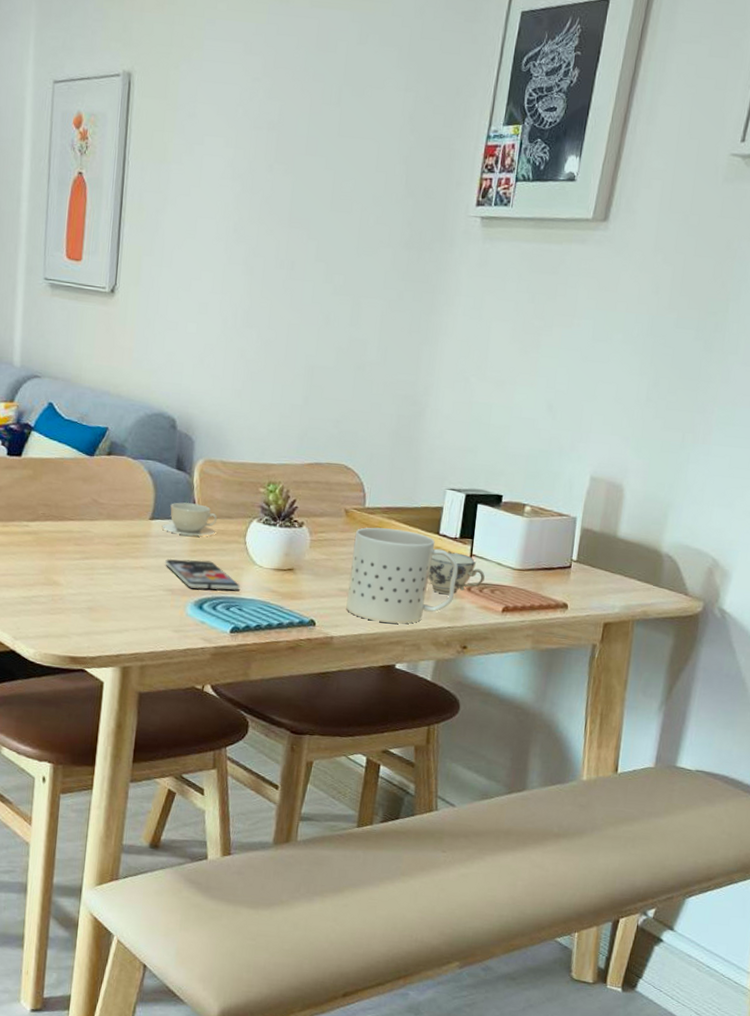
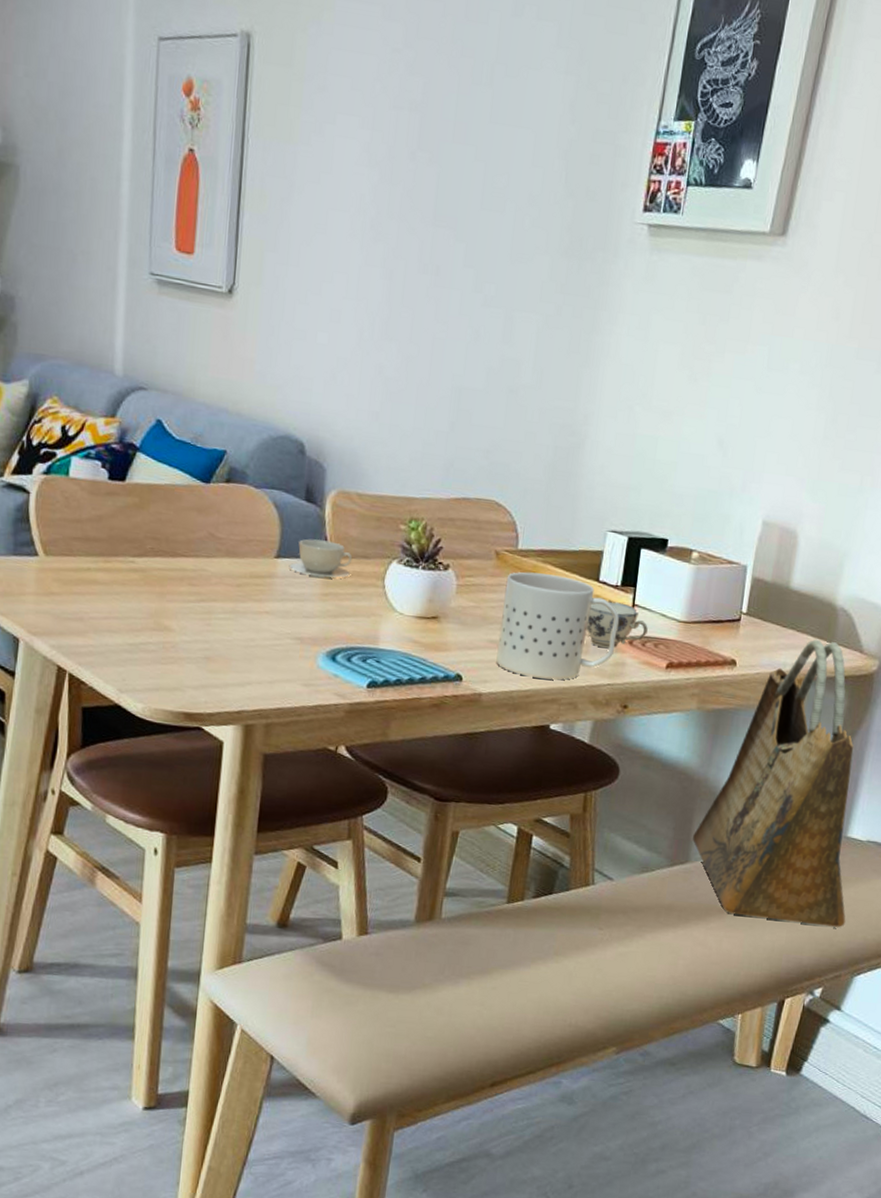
smartphone: present [165,558,240,590] -> none [293,602,378,640]
grocery bag: none [529,583,681,852] -> present [693,639,854,928]

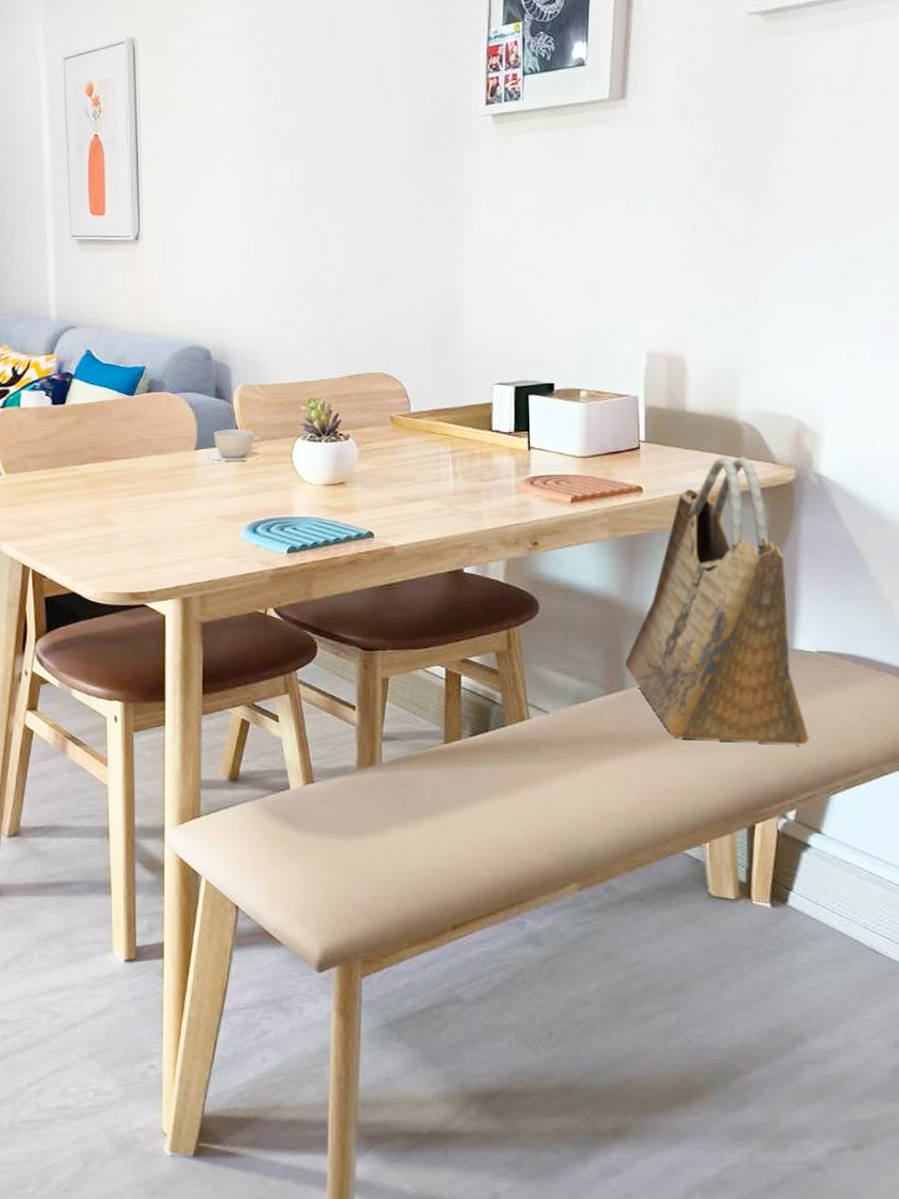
mug: present [496,572,619,680] -> none [403,430,517,526]
teacup: present [586,600,648,648] -> none [486,446,547,490]

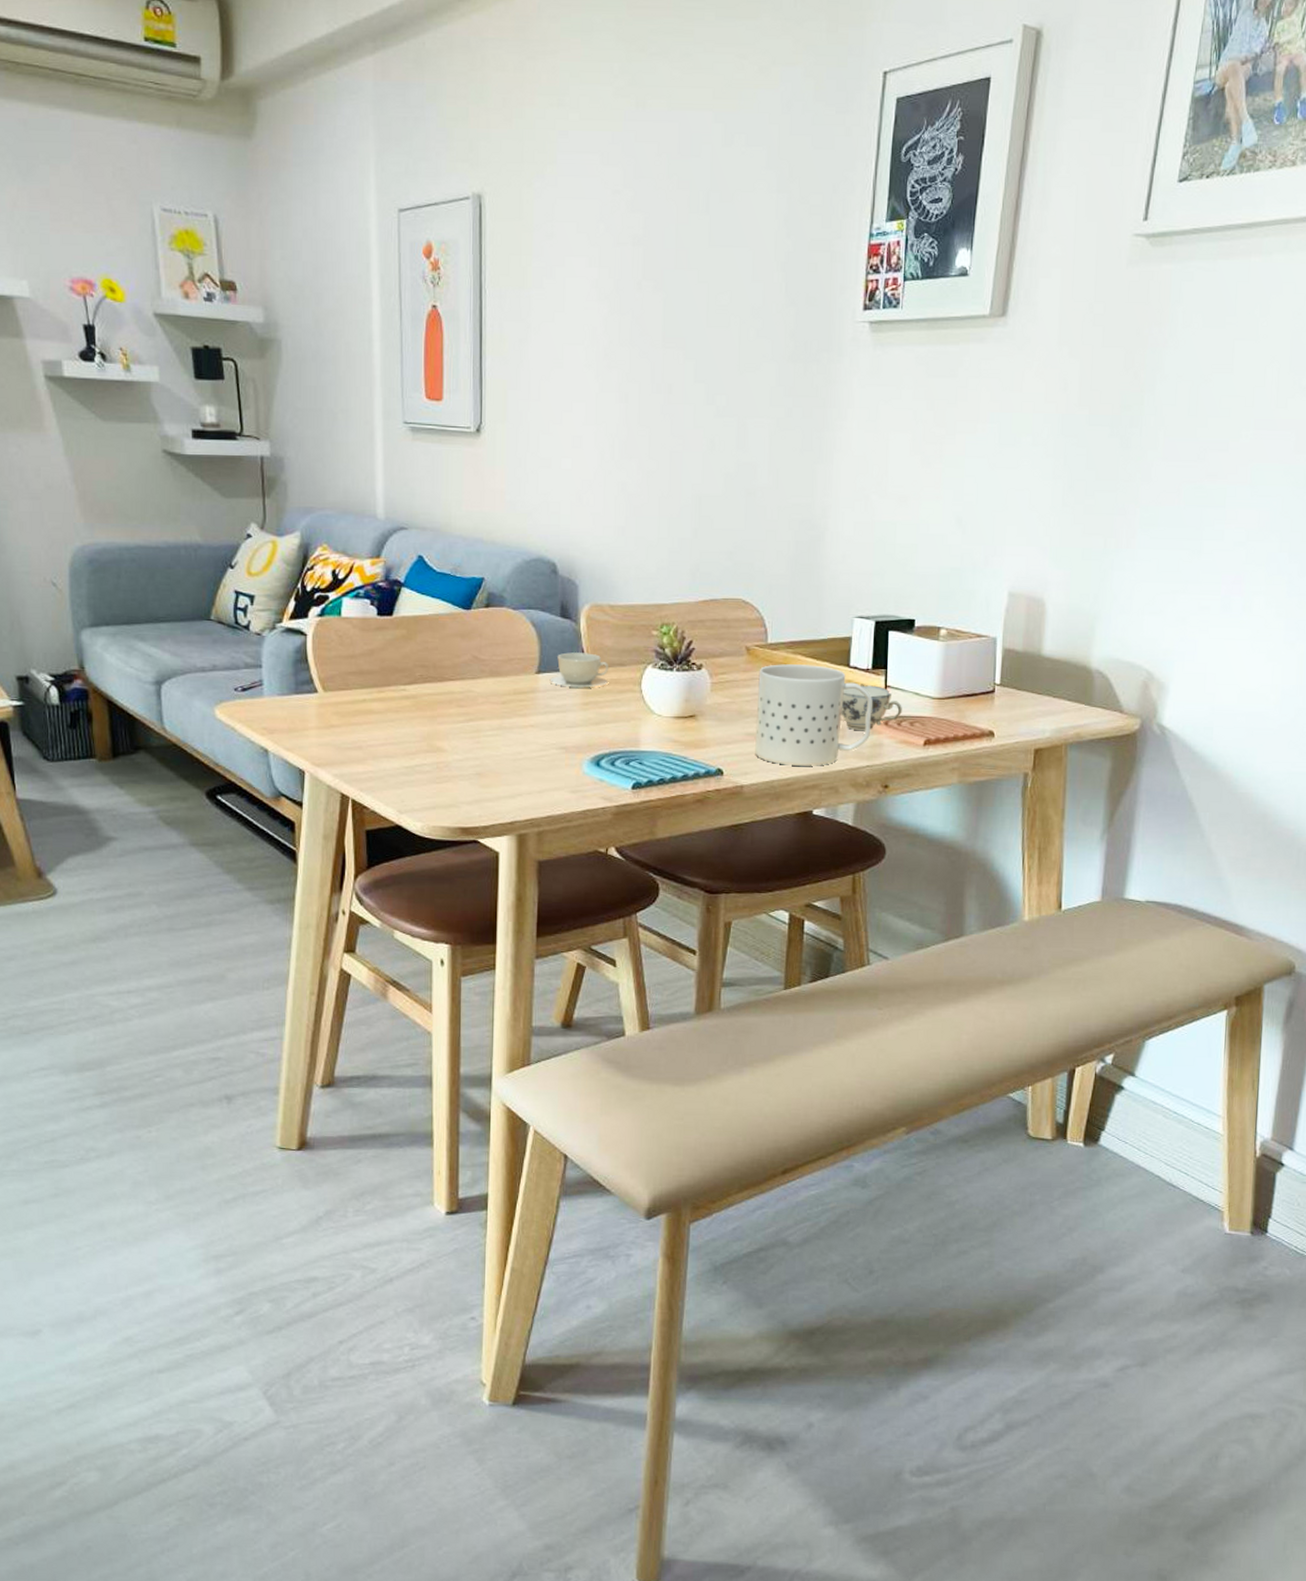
mug: none [403,430,517,526] -> present [755,664,873,766]
teacup: none [486,446,547,490] -> present [841,684,902,730]
grocery bag: present [625,456,809,744] -> none [966,703,1132,991]

